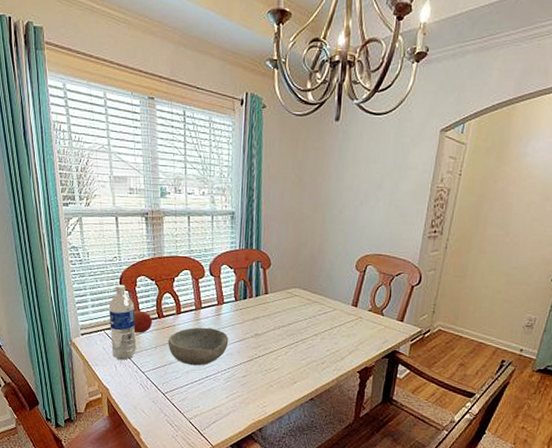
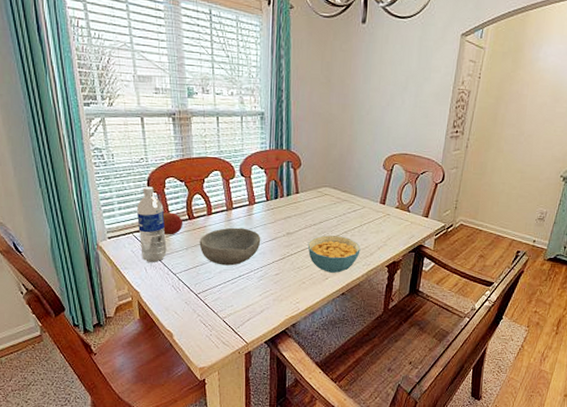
cereal bowl: none [276,337,331,377] -> present [307,235,361,273]

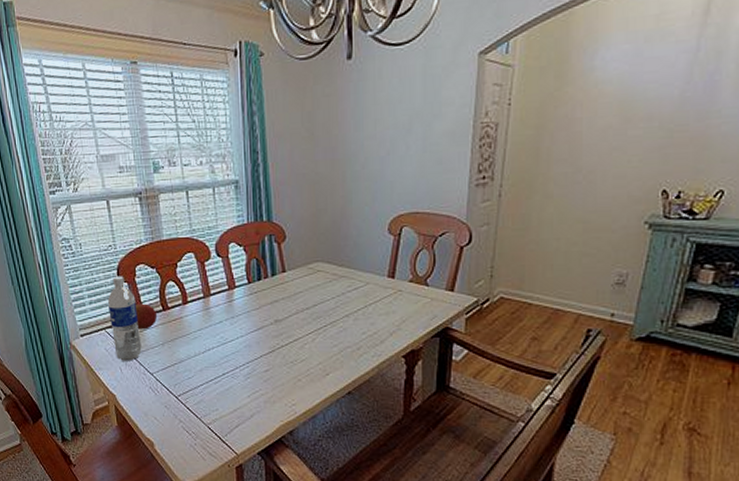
bowl: present [199,227,261,266] -> none [176,317,245,362]
cereal bowl: present [307,235,361,273] -> none [300,321,368,367]

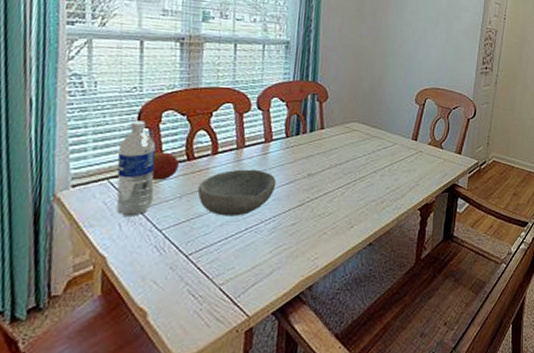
bowl: none [176,317,245,362] -> present [197,169,277,216]

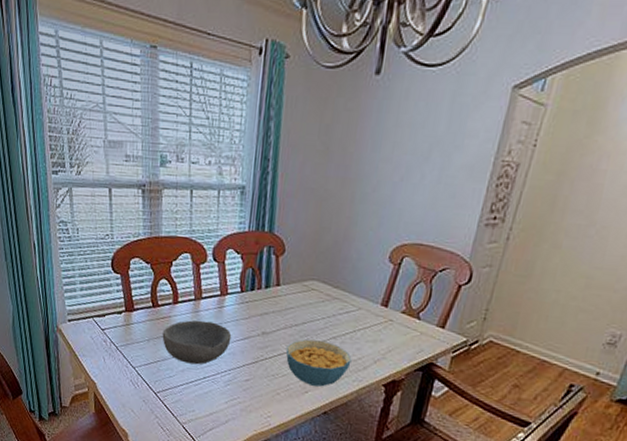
water bottle: present [116,120,156,216] -> none [98,266,128,352]
fruit: present [151,151,181,181] -> none [125,296,147,324]
cereal bowl: none [331,176,391,219] -> present [286,339,352,387]

